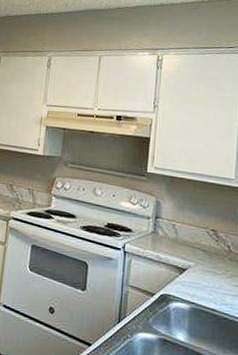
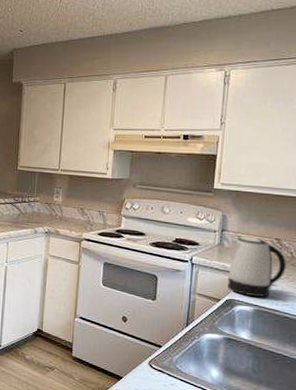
kettle: none [161,226,223,294] -> present [226,237,286,297]

